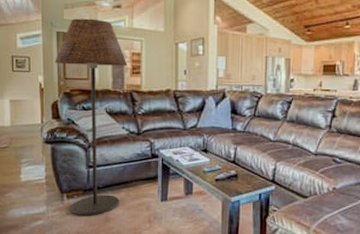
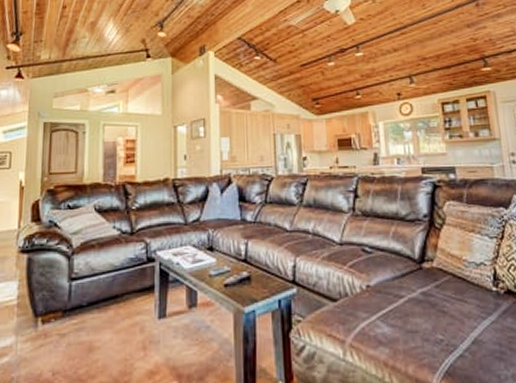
floor lamp: present [55,18,128,217] -> none [39,106,121,348]

